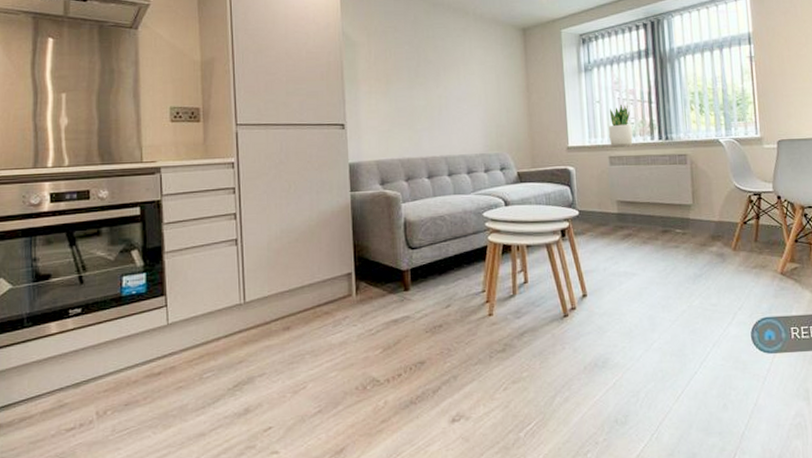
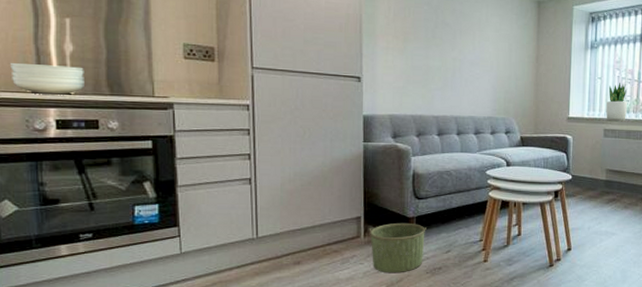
bowl: none [9,139,79,169] -> present [9,62,86,95]
basket: none [361,276,423,335] -> present [369,222,426,273]

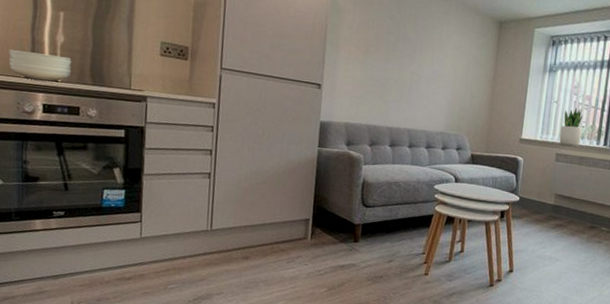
basket: present [369,222,426,273] -> none [316,228,371,278]

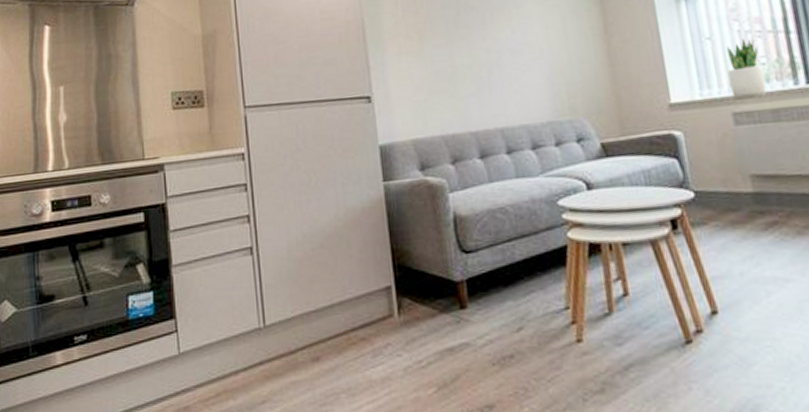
bowl: present [8,49,72,82] -> none [10,137,78,174]

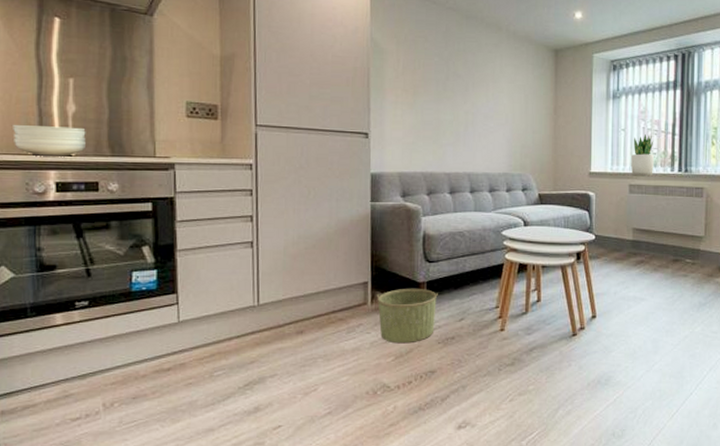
bowl: none [10,137,78,174] -> present [11,124,87,157]
basket: none [403,289,485,368] -> present [376,288,438,344]

